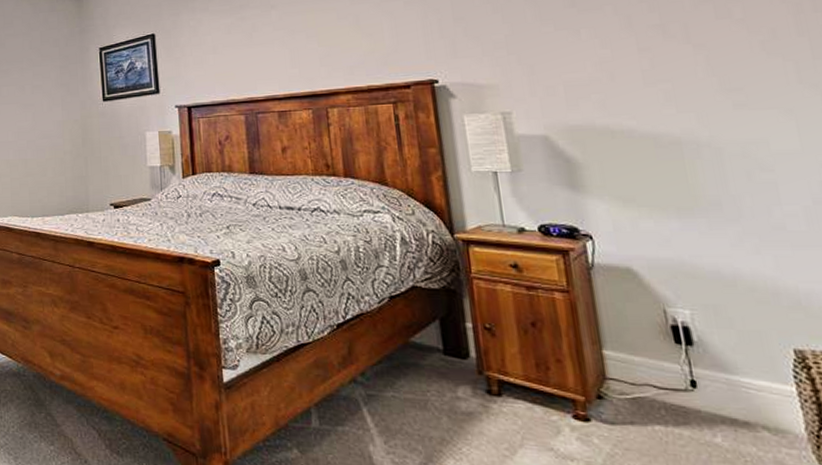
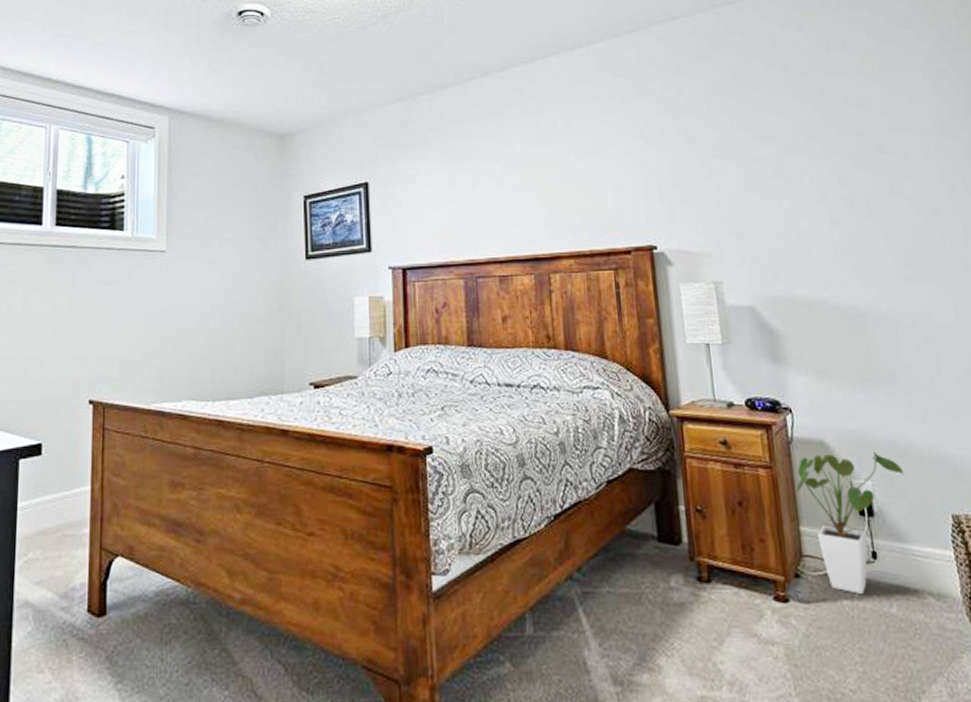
house plant: none [597,281,732,421] -> present [796,452,905,594]

